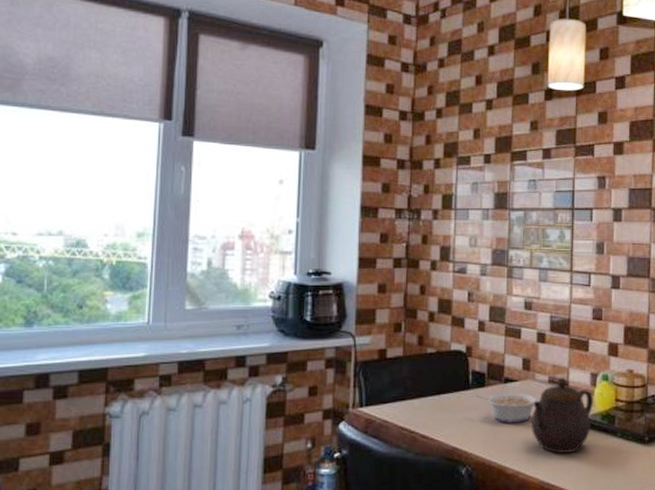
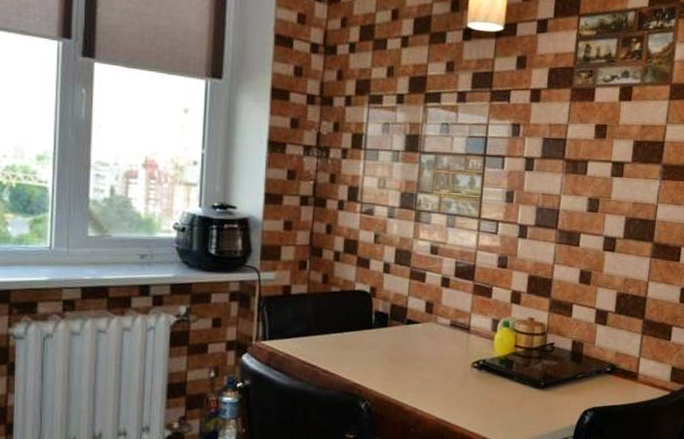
legume: present [476,393,538,423] -> none [378,334,439,363]
teapot: present [530,378,593,453] -> none [430,322,493,393]

